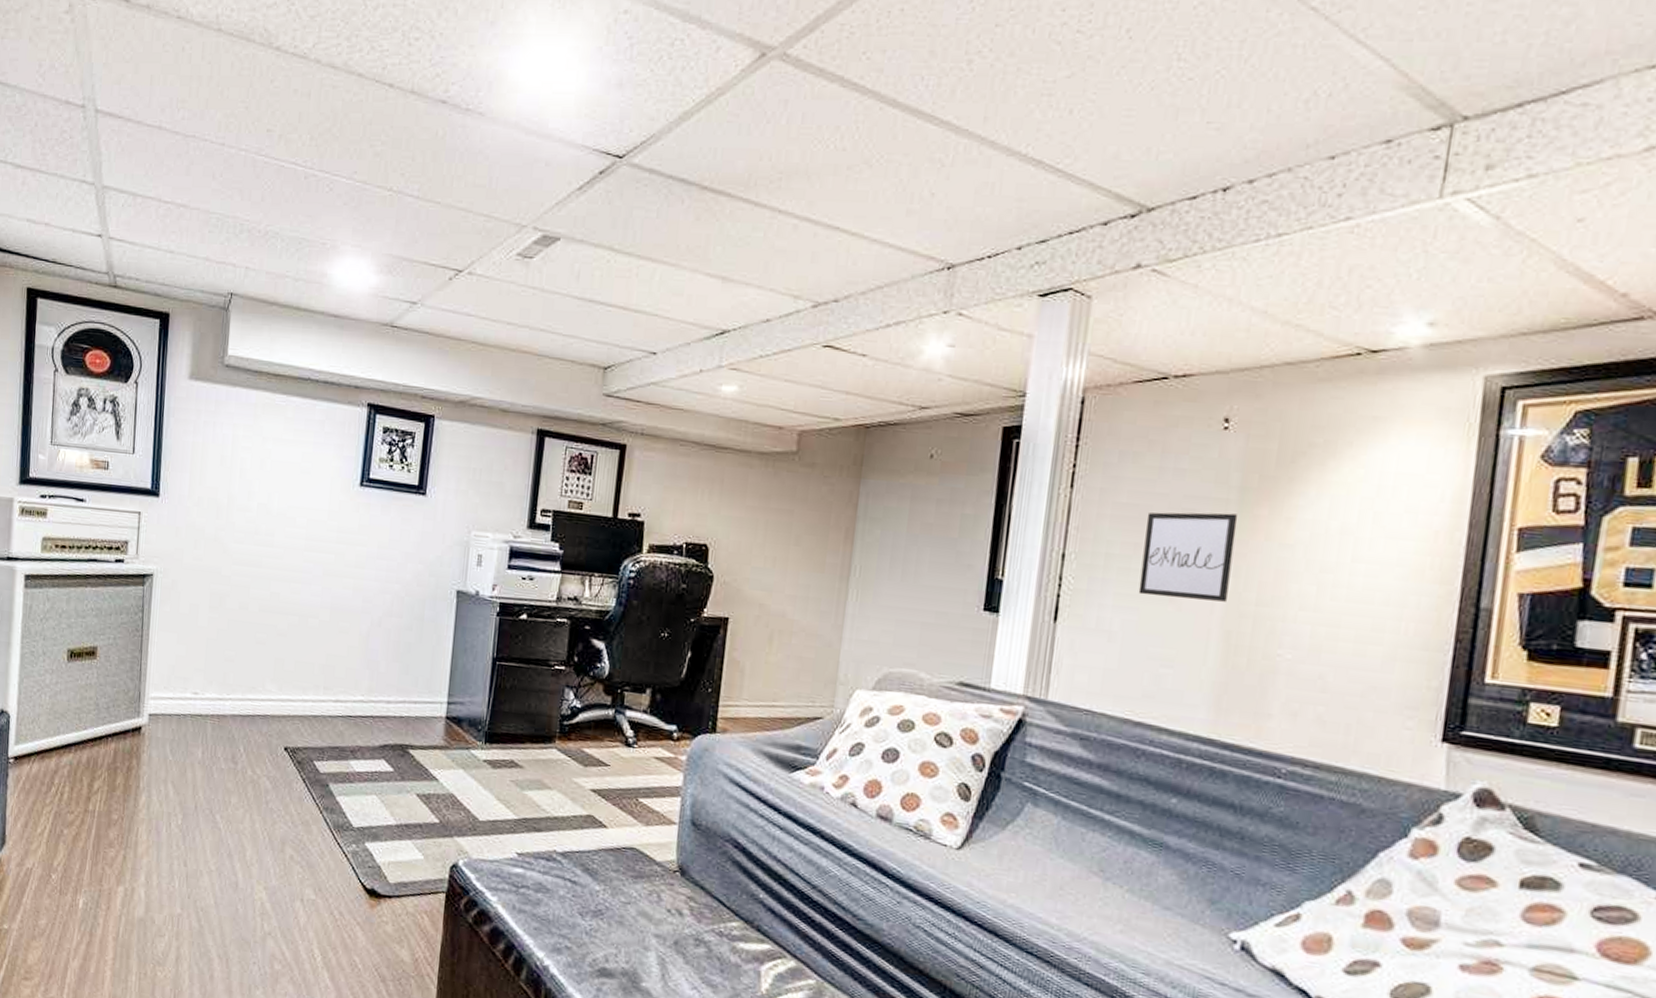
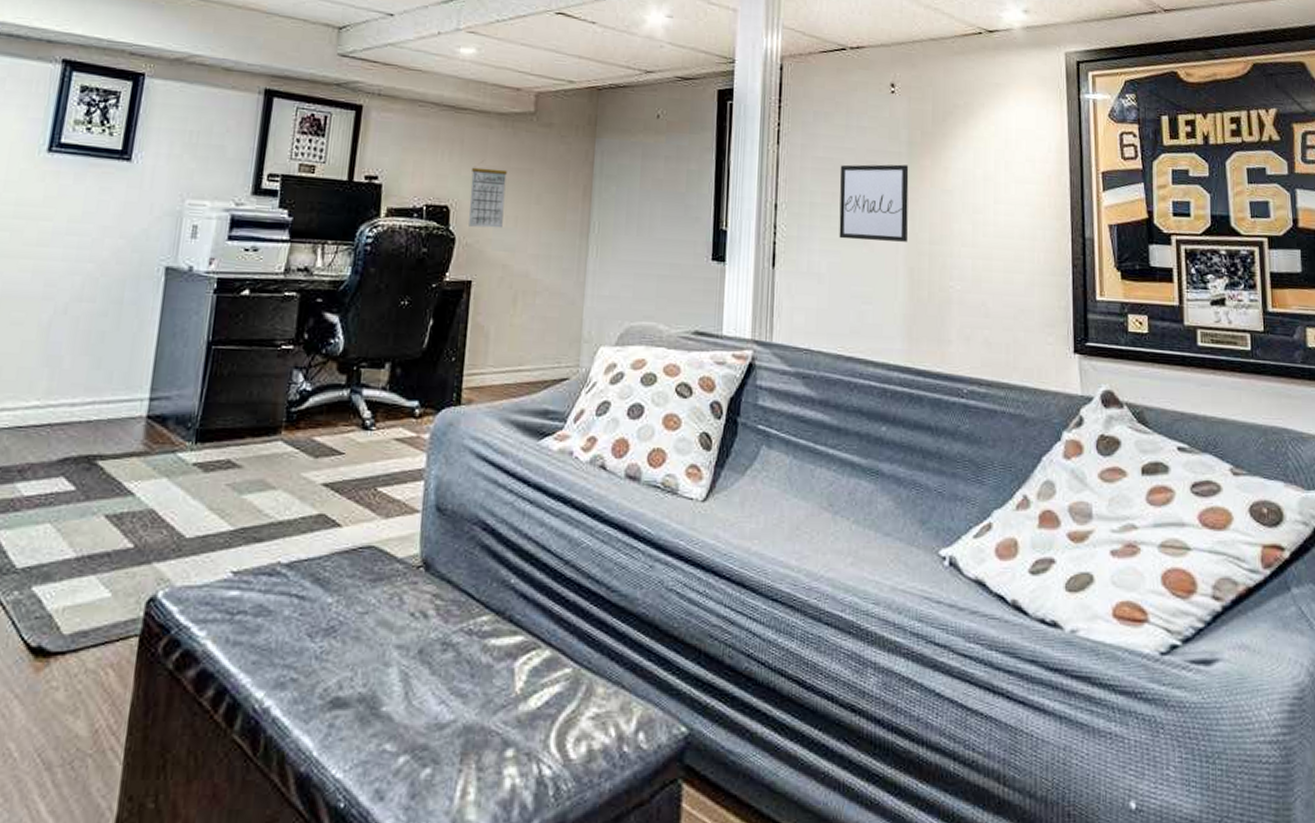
calendar: none [727,500,767,568] -> present [469,160,507,229]

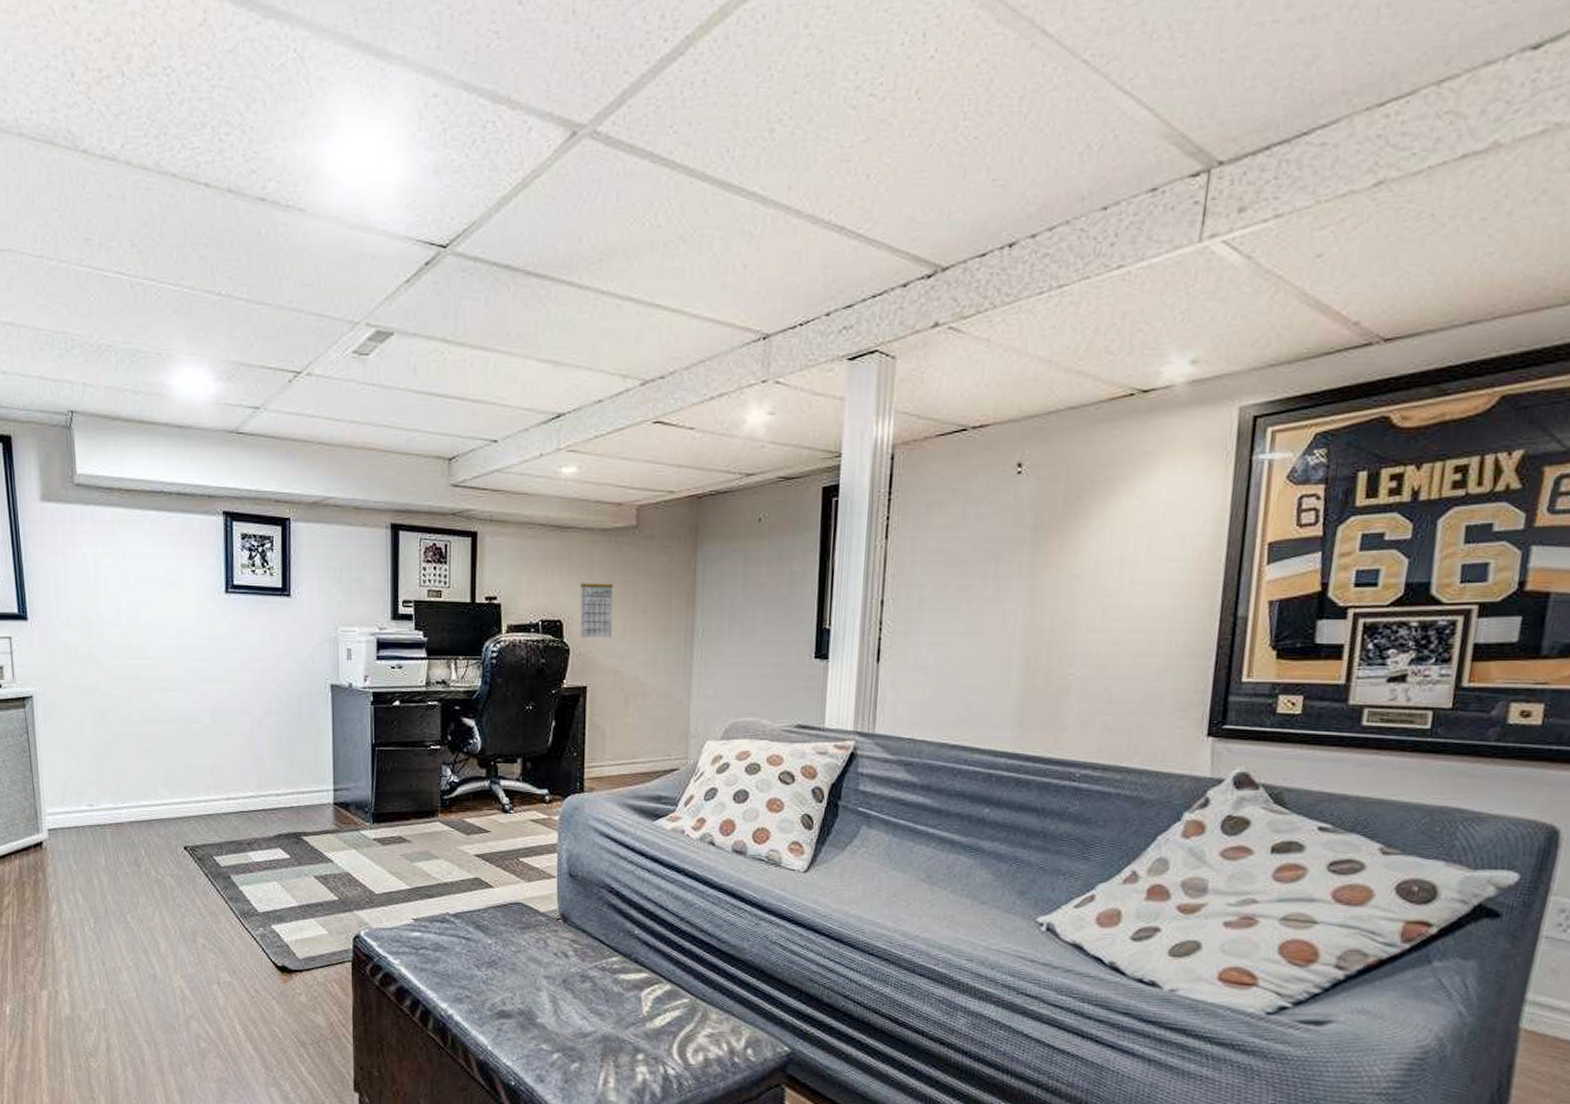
wall art: present [839,164,909,242] -> none [949,551,1033,632]

